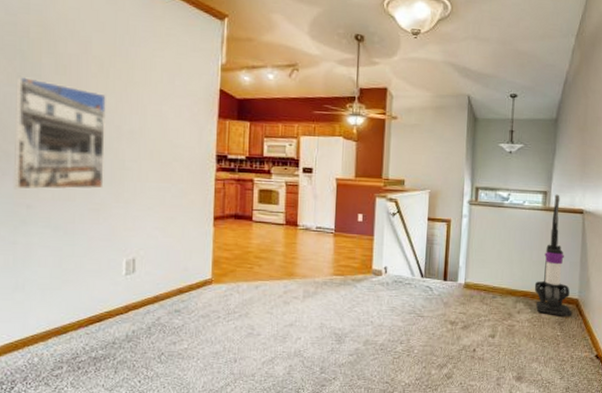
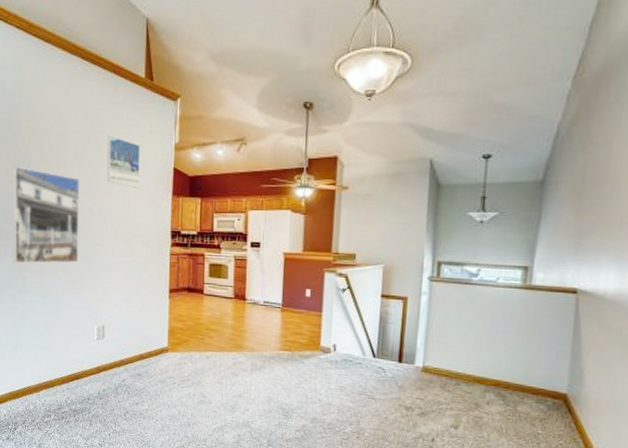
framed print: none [141,49,182,108] -> present [107,135,140,188]
vacuum cleaner: present [534,194,573,317] -> none [508,270,559,413]

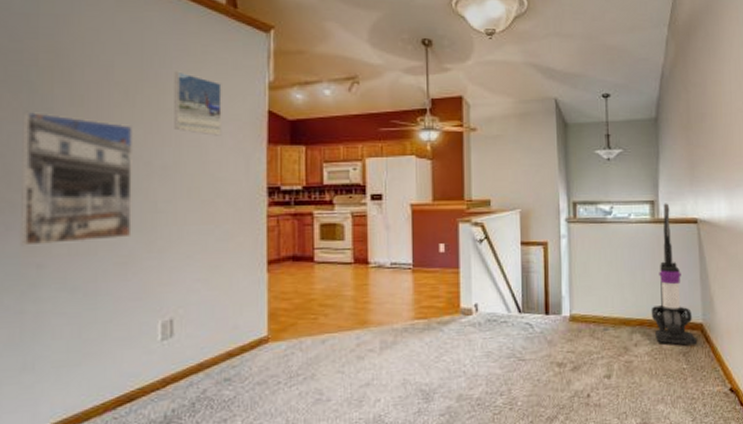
vacuum cleaner: none [508,270,559,413] -> present [651,203,698,346]

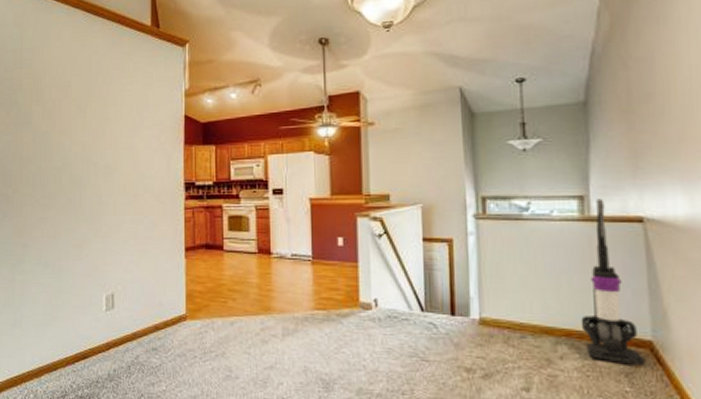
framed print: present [19,112,134,246] -> none [11,125,85,230]
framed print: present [174,71,222,136] -> none [113,86,149,139]

